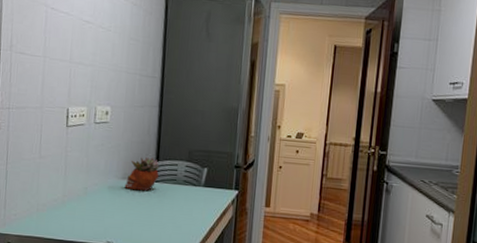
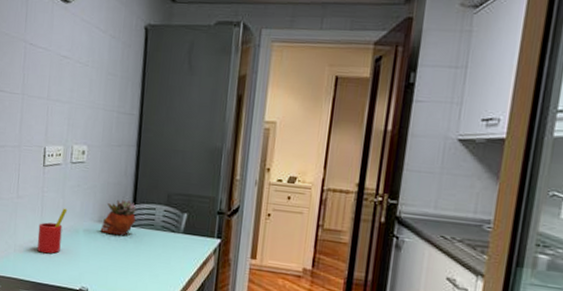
straw: none [60,167,92,212] -> present [37,208,68,254]

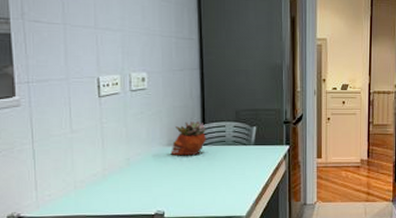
straw: present [37,208,68,254] -> none [101,137,132,185]

